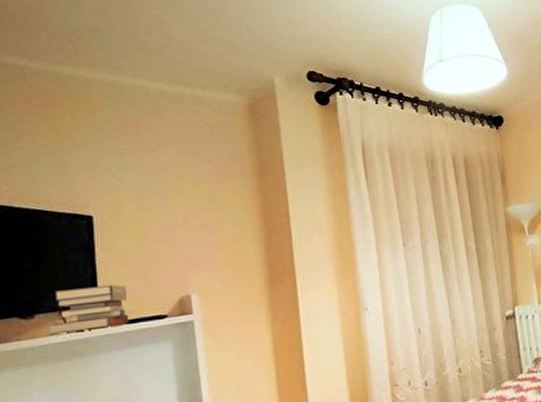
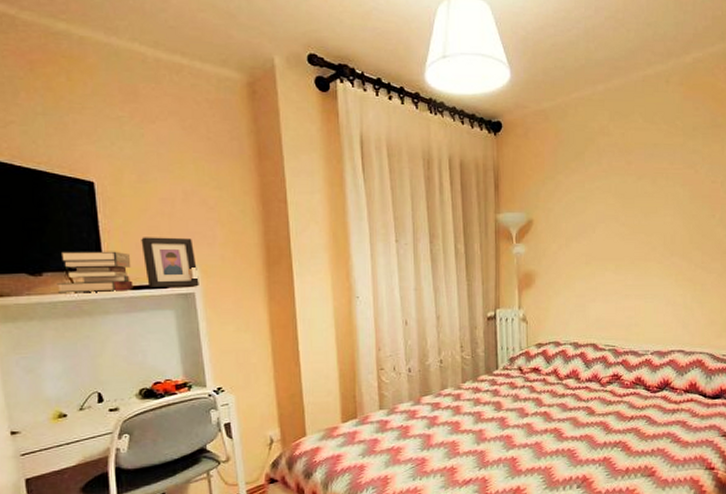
picture frame: none [139,263,198,321] -> present [141,237,199,289]

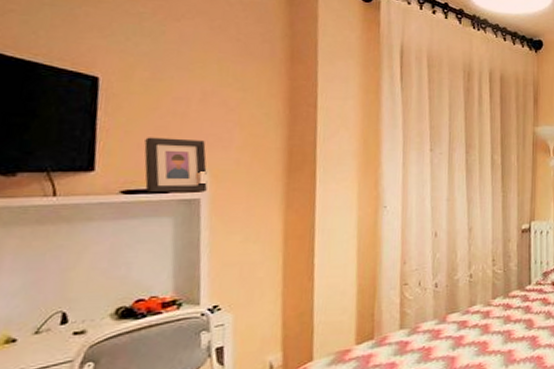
books: present [57,251,134,293] -> none [33,150,130,197]

